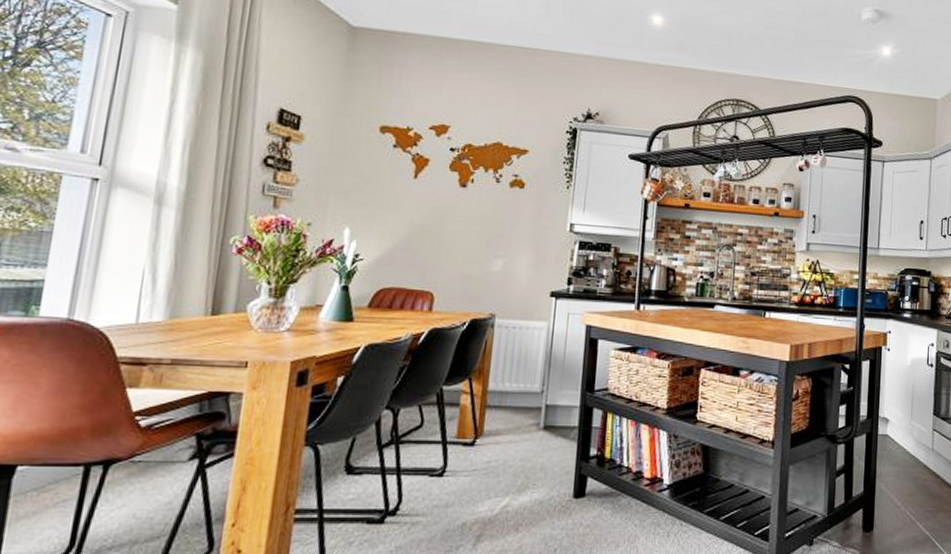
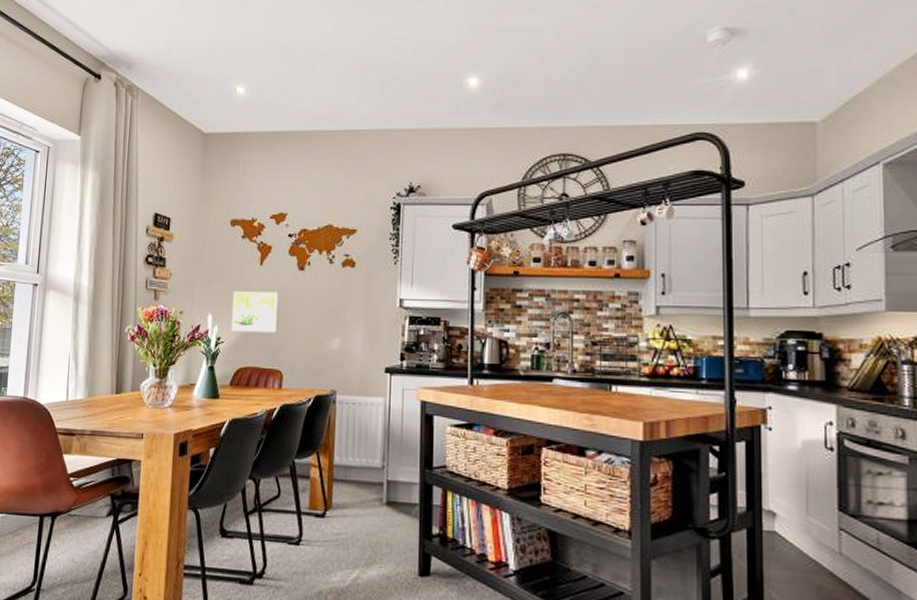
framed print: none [373,205,435,252] -> present [231,291,279,333]

